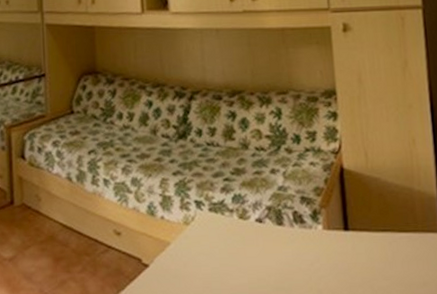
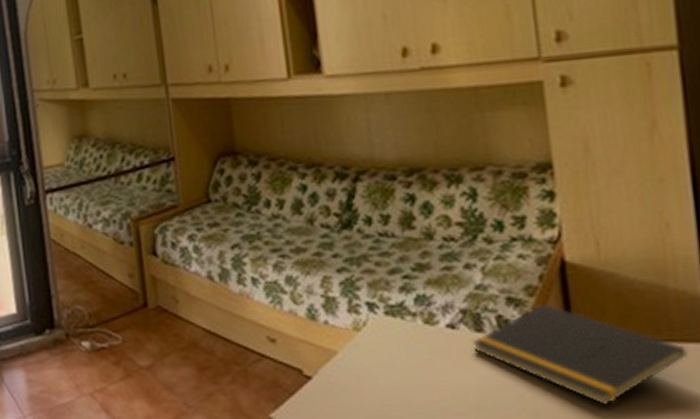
notepad: none [274,201,427,285] -> present [472,303,688,406]

